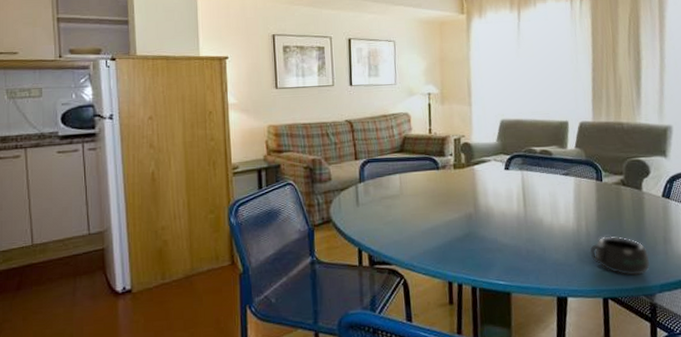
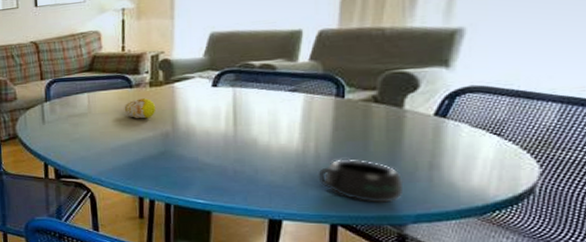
fruit: none [432,180,460,201] -> present [124,98,156,119]

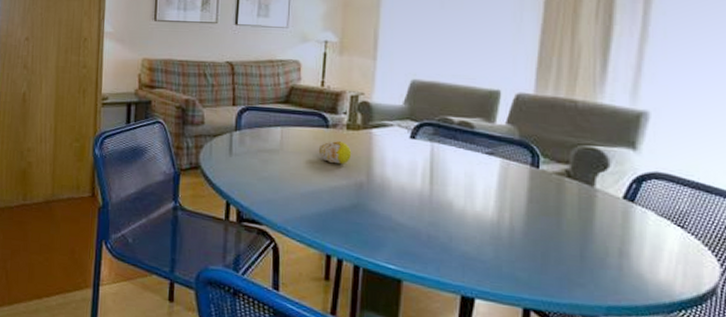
mug: present [318,159,404,203] -> none [512,234,595,290]

